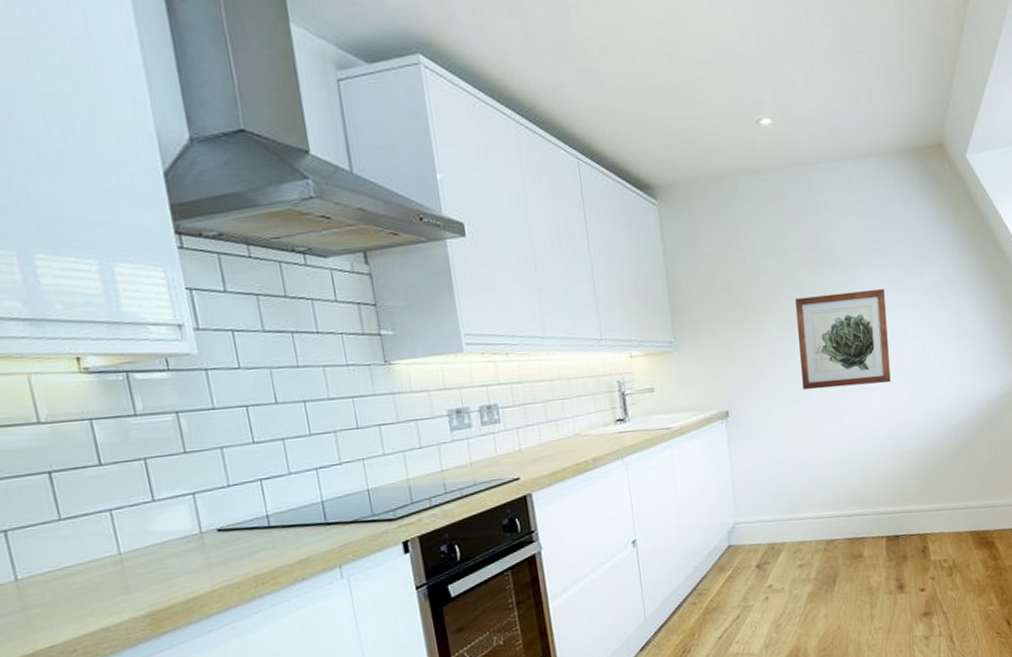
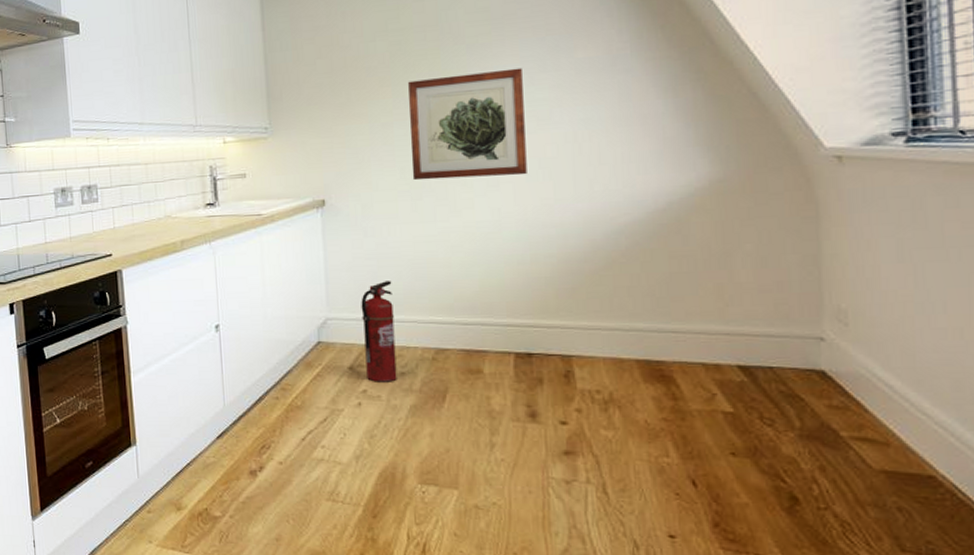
fire extinguisher: none [764,483,797,577] -> present [361,281,397,382]

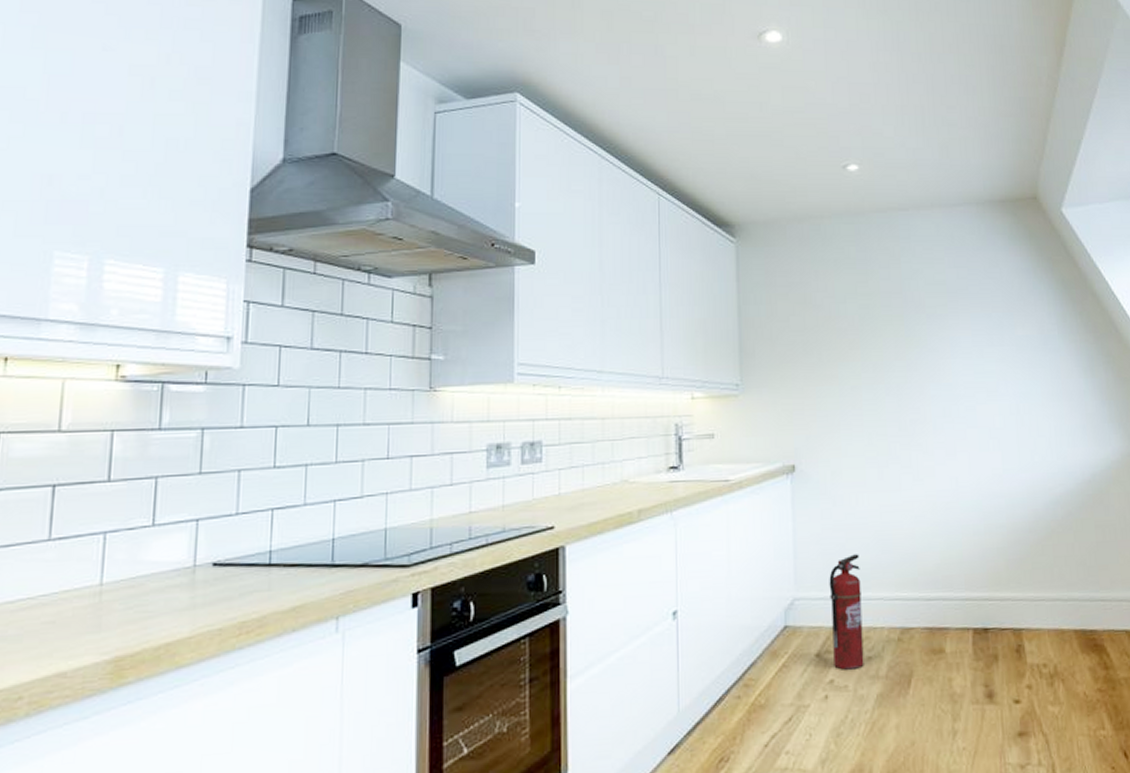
wall art: present [408,67,527,181] -> none [876,340,980,447]

